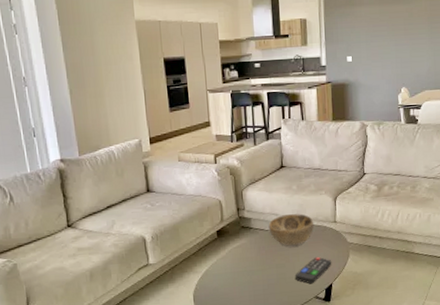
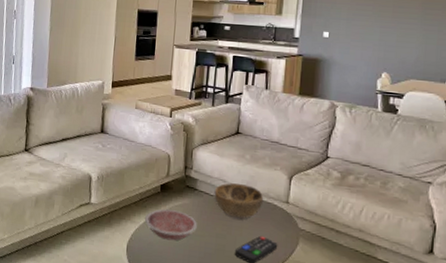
bowl: none [206,251,257,282] -> present [144,209,197,241]

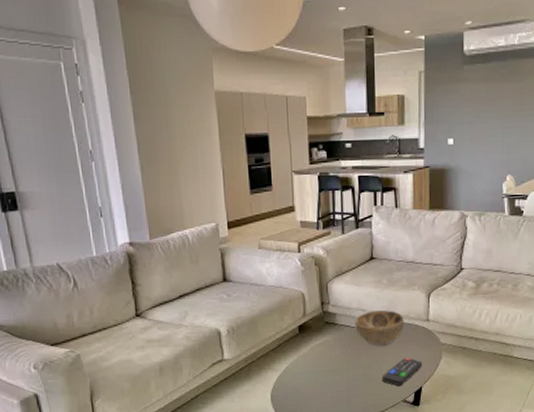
bowl: present [144,209,197,241] -> none [285,349,341,381]

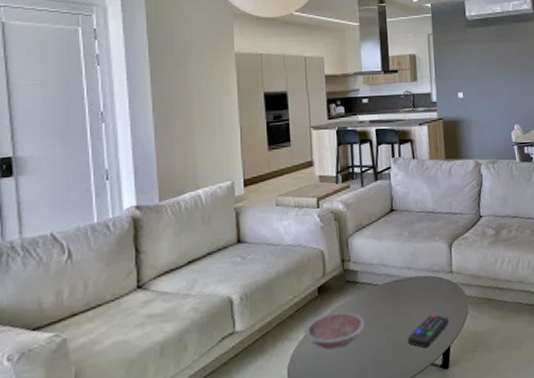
bowl: none [285,349,341,381] -> present [304,311,364,350]
decorative bowl: present [355,310,405,346] -> none [377,263,429,304]

